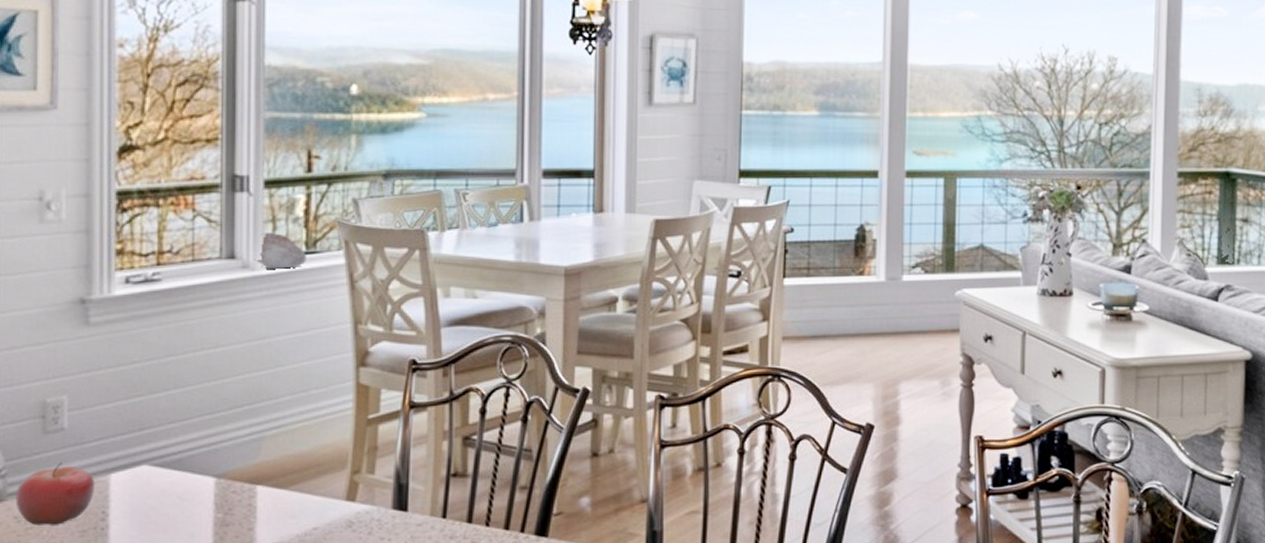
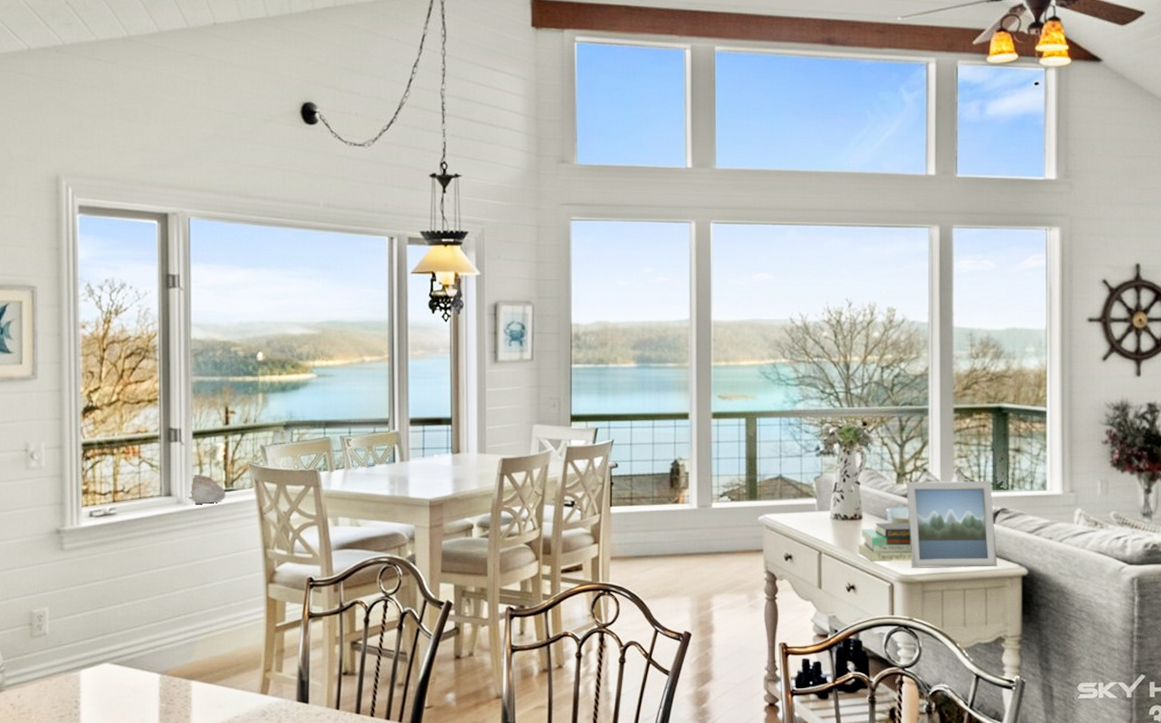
fruit: present [15,463,96,526] -> none [11,661,70,711]
books: none [1066,300,1126,343] -> present [857,523,912,561]
picture frame: none [1122,254,1220,351] -> present [906,481,998,568]

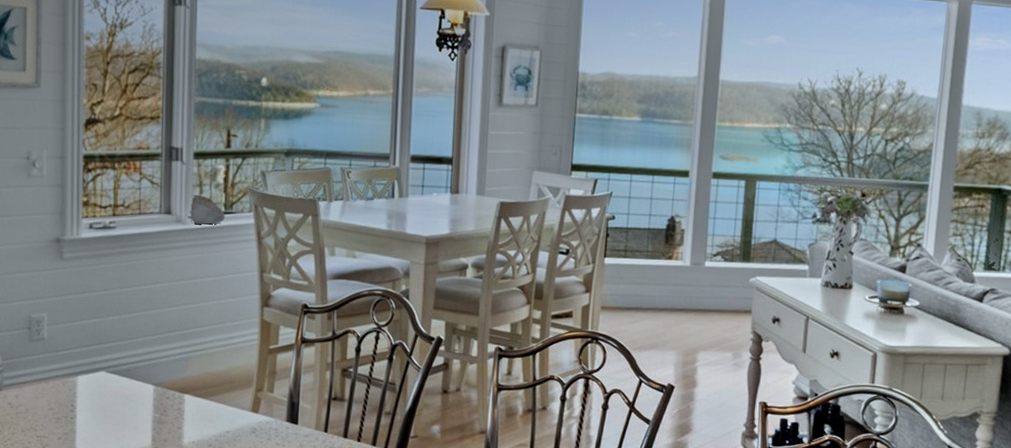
books: present [857,523,912,561] -> none [844,294,899,332]
picture frame: present [906,481,998,568] -> none [895,255,983,345]

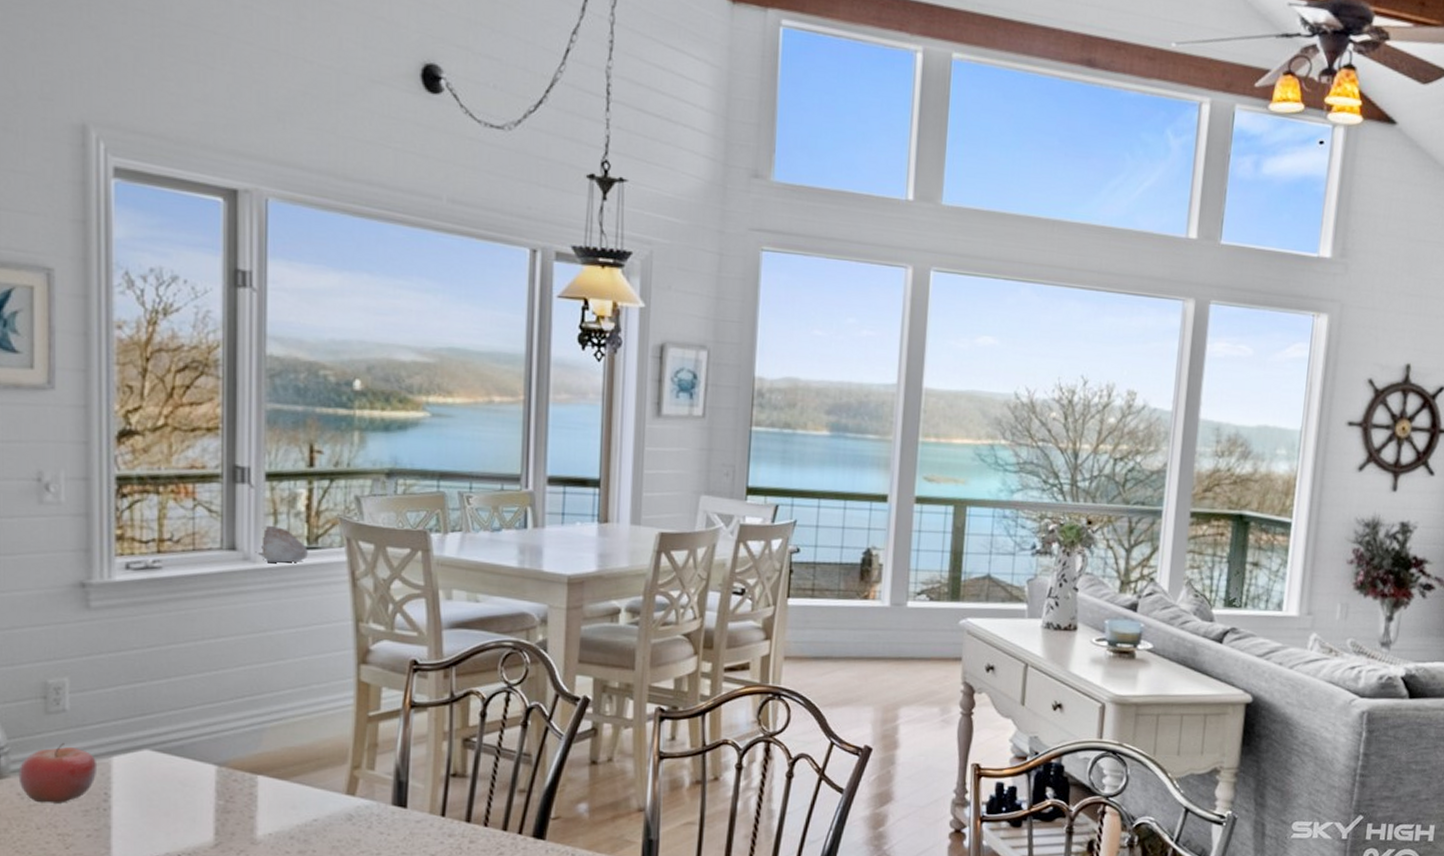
fruit: none [9,365,67,412] -> present [18,743,98,803]

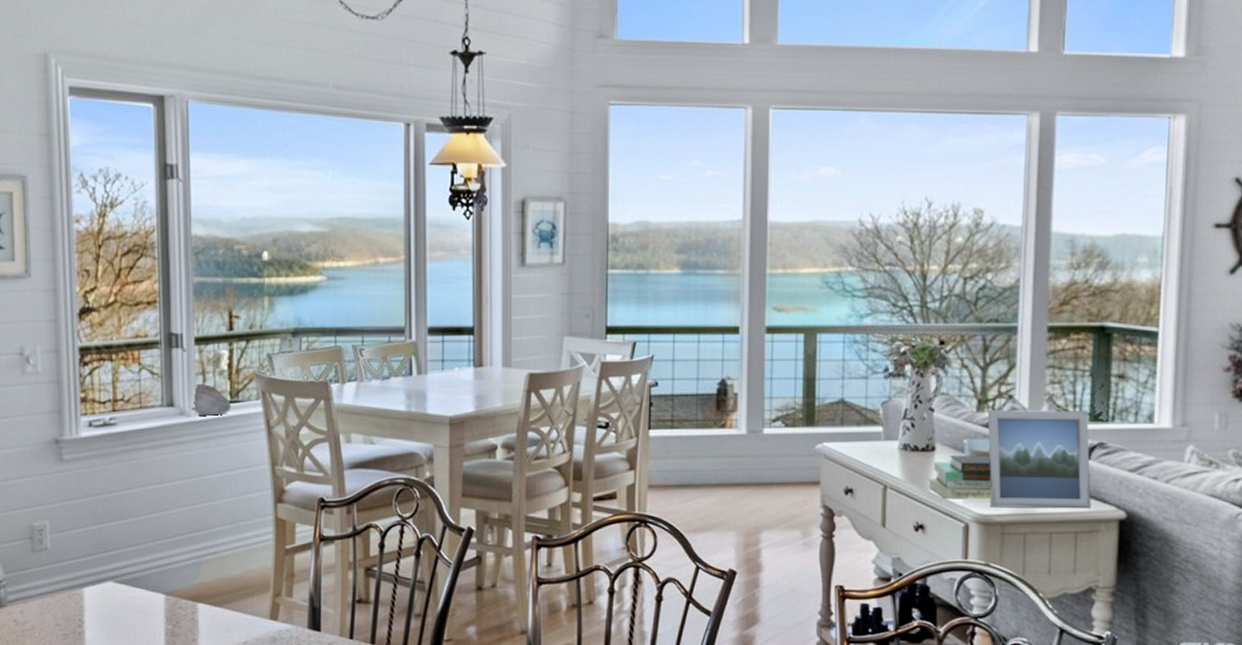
fruit: present [18,743,98,803] -> none [13,577,73,628]
books: none [1068,636,1130,680] -> present [928,456,991,499]
picture frame: none [1126,591,1223,692] -> present [987,410,1092,509]

